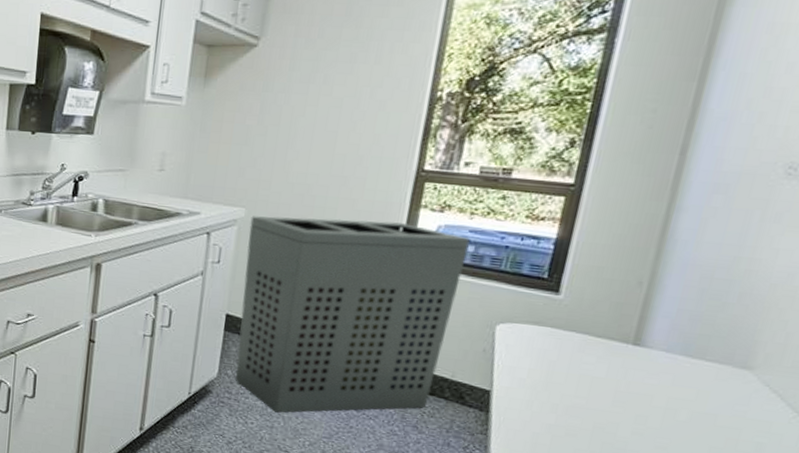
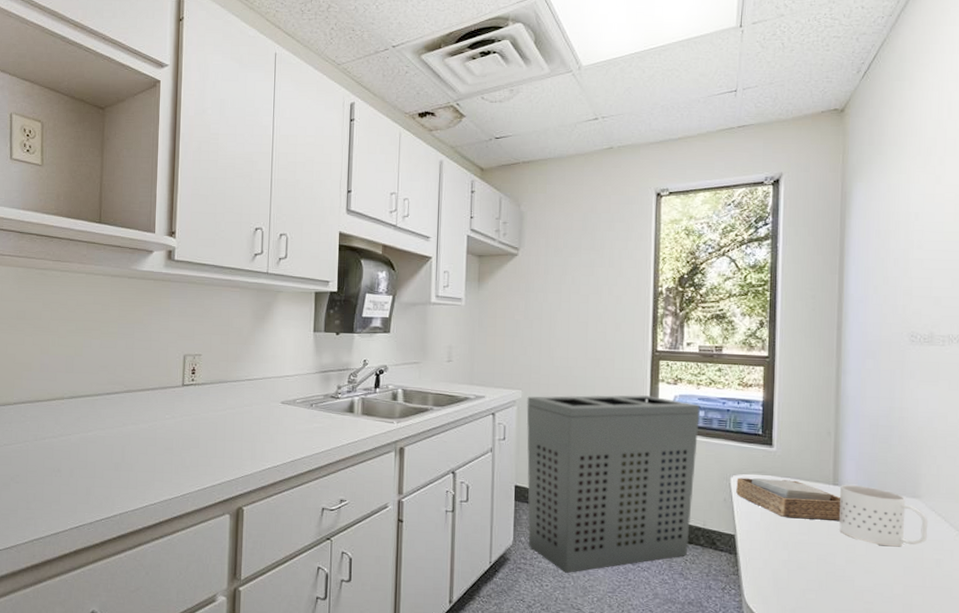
napkin holder: none [500,326,641,387] -> present [736,478,841,521]
mug: none [630,345,757,424] -> present [839,484,928,547]

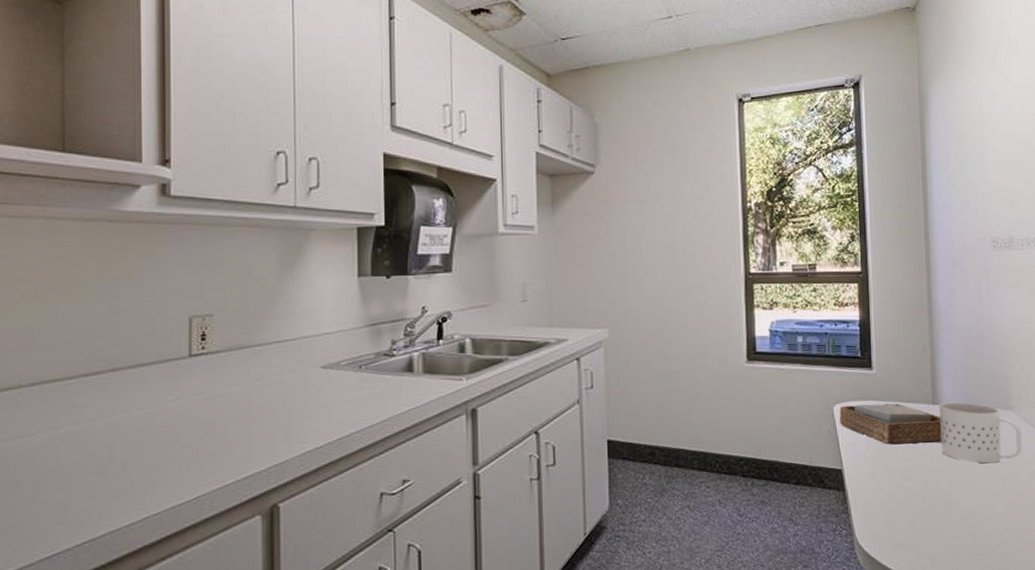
recycling bin: present [526,395,700,573] -> none [615,324,798,535]

